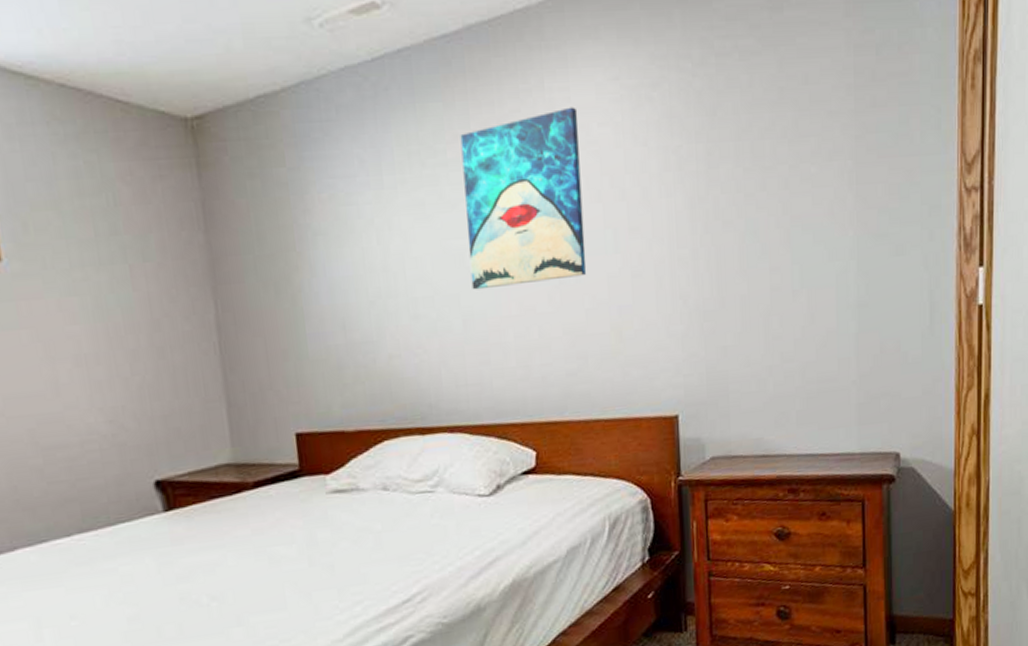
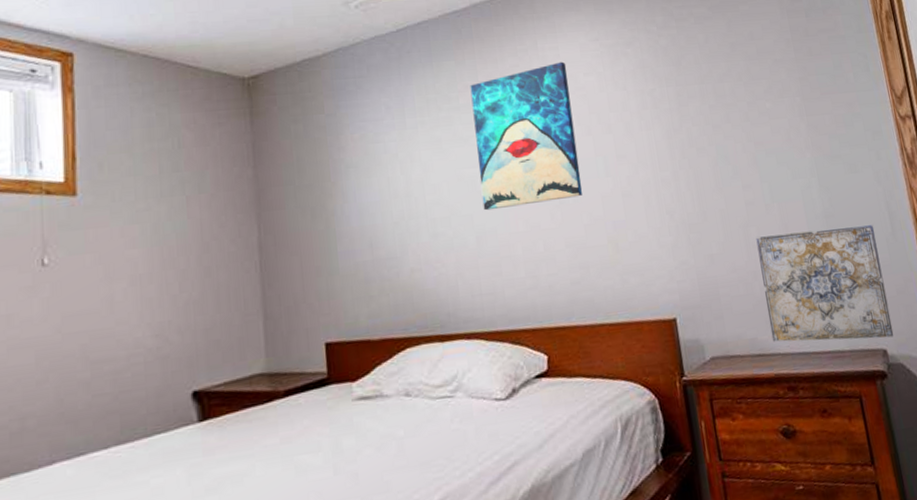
wall art: none [777,315,911,443] -> present [756,224,894,342]

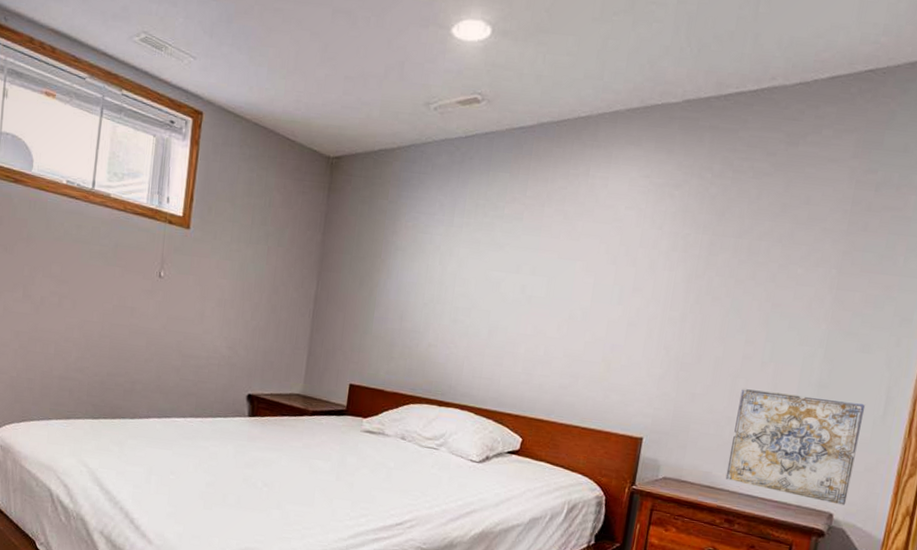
wall art: present [470,61,583,211] -> none [501,191,612,317]

